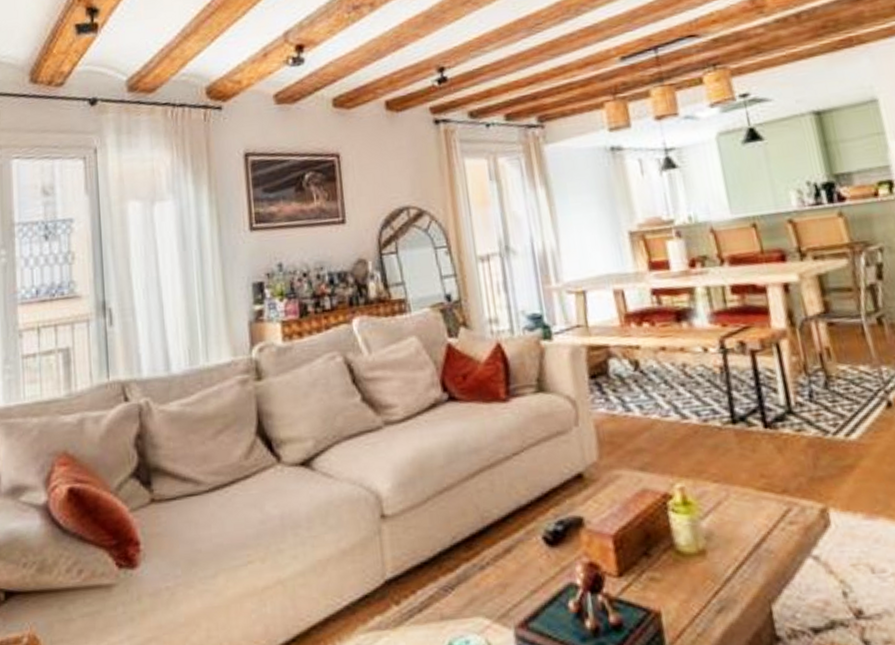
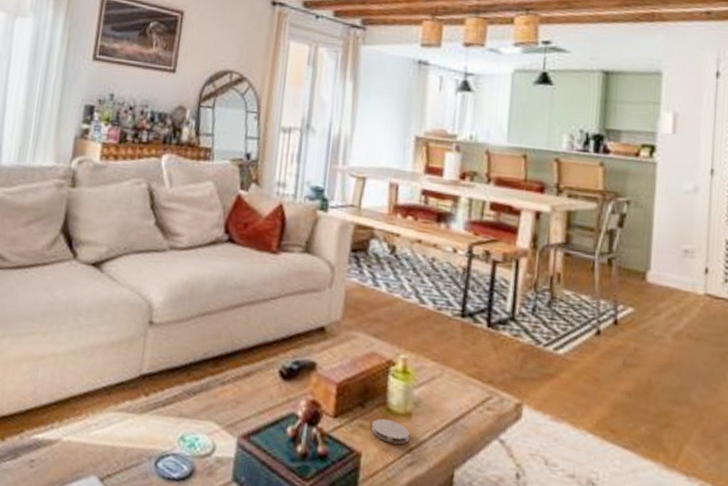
coaster: none [663,563,711,592] -> present [371,418,410,445]

